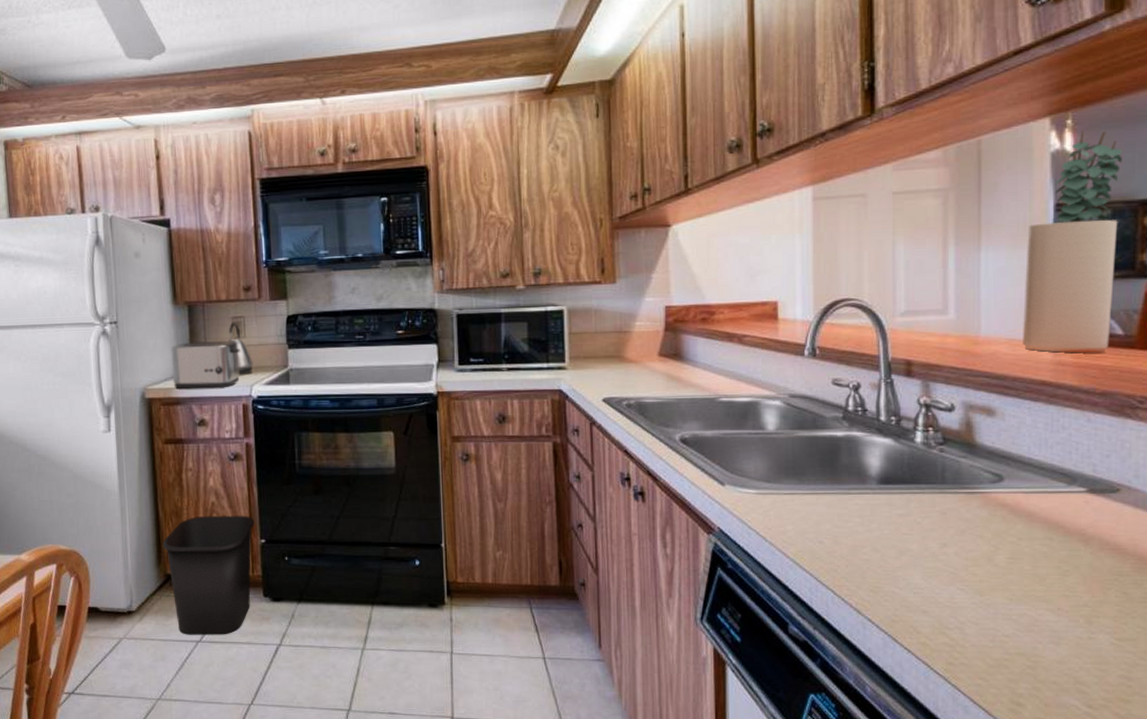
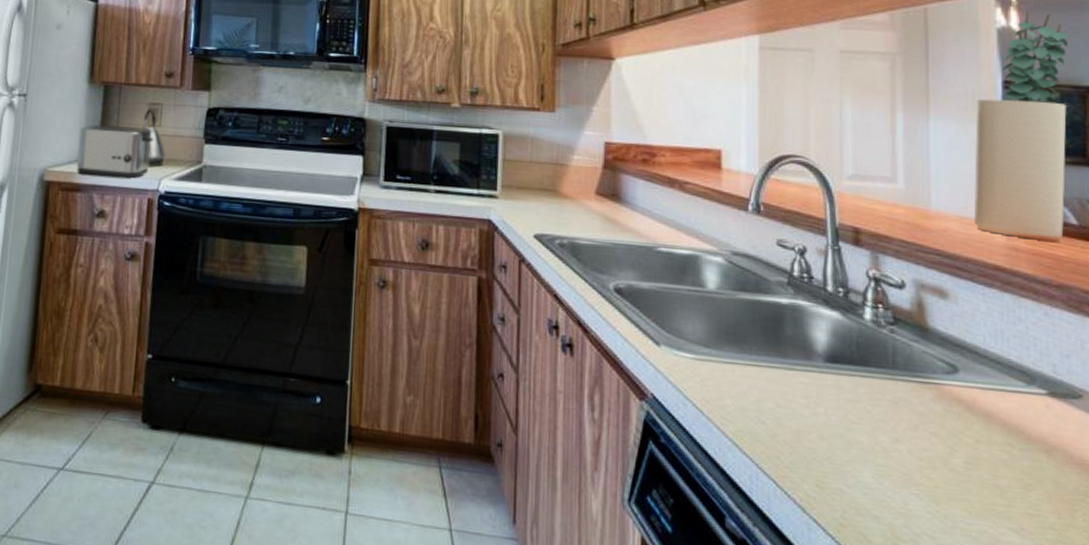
waste bin: present [162,515,254,635] -> none [37,319,143,464]

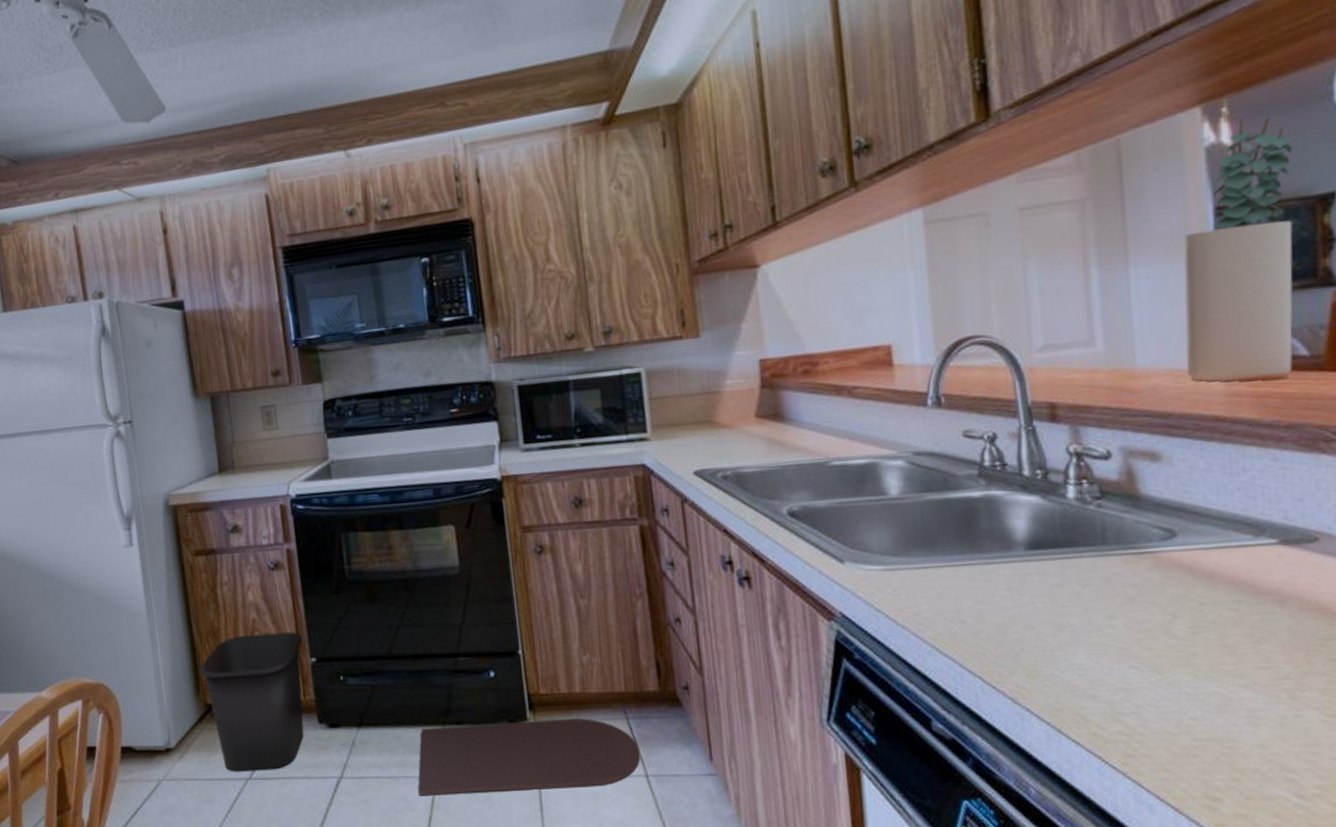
waste bin: none [37,319,143,464] -> present [200,631,304,772]
toaster: present [76,124,154,179] -> none [194,433,275,493]
kettle: present [142,108,167,168] -> none [258,411,290,473]
door mat: none [225,444,448,534] -> present [417,718,641,797]

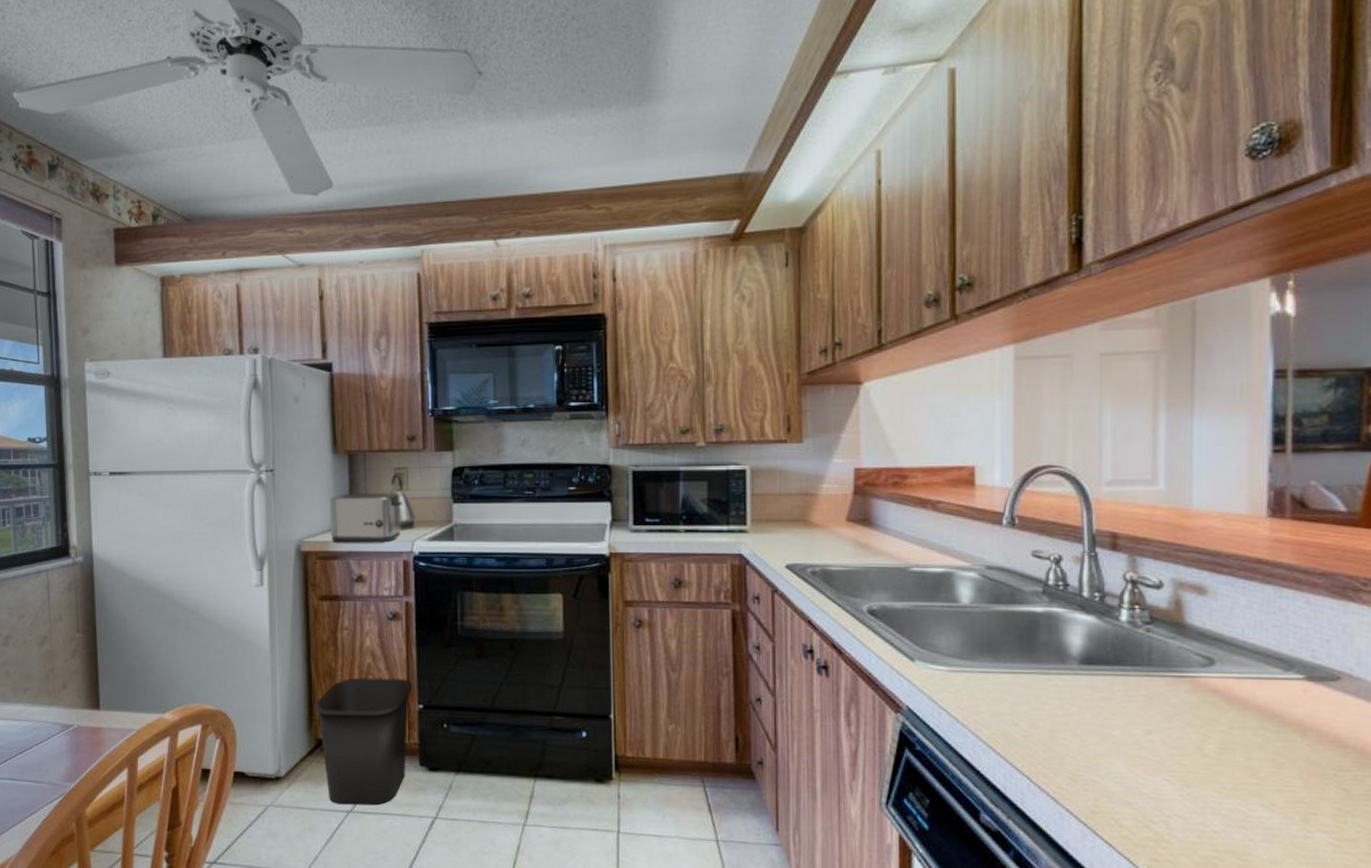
toaster: none [194,433,275,493] -> present [329,493,403,543]
kettle: none [258,411,290,473] -> present [390,473,417,530]
door mat: present [417,718,641,797] -> none [505,778,713,847]
vase: present [1183,117,1293,382] -> none [1238,293,1349,530]

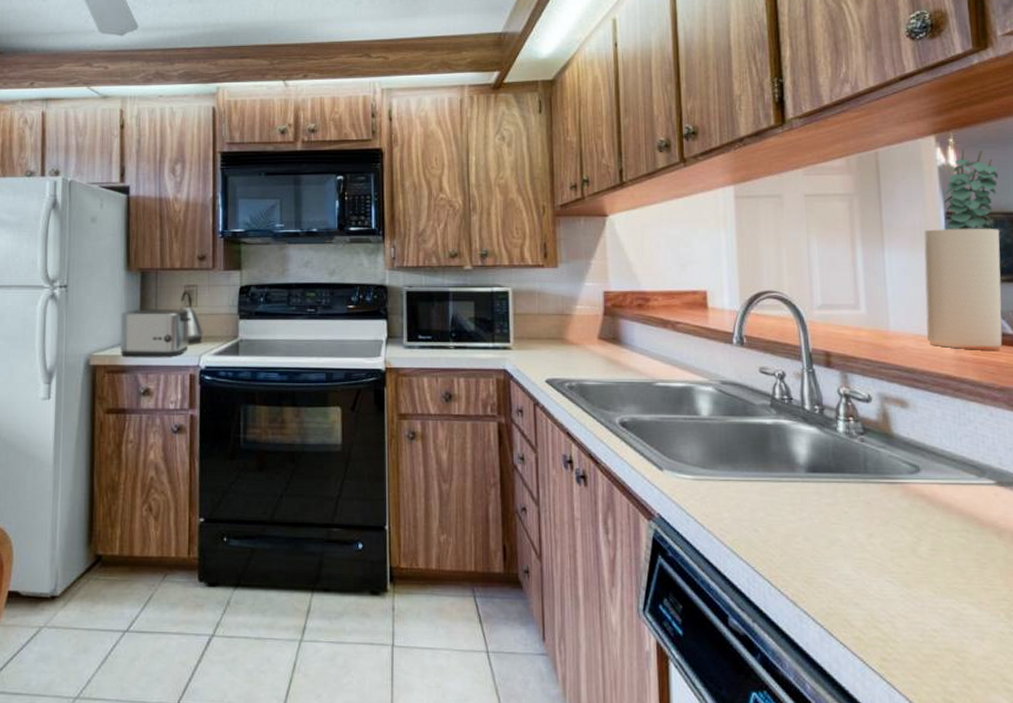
waste bin: present [314,677,412,806] -> none [95,491,194,624]
vase: none [1238,293,1349,530] -> present [923,149,1003,350]

